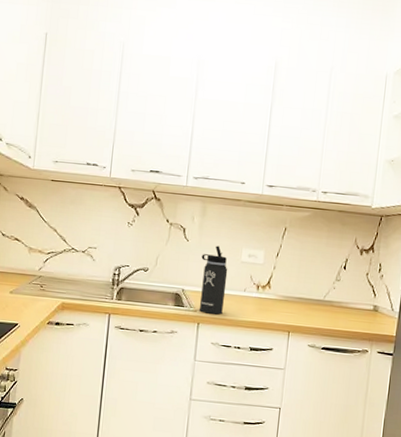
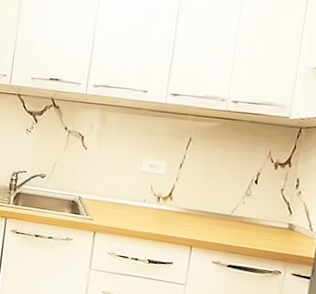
thermos bottle: present [200,245,228,315] -> none [96,154,127,225]

